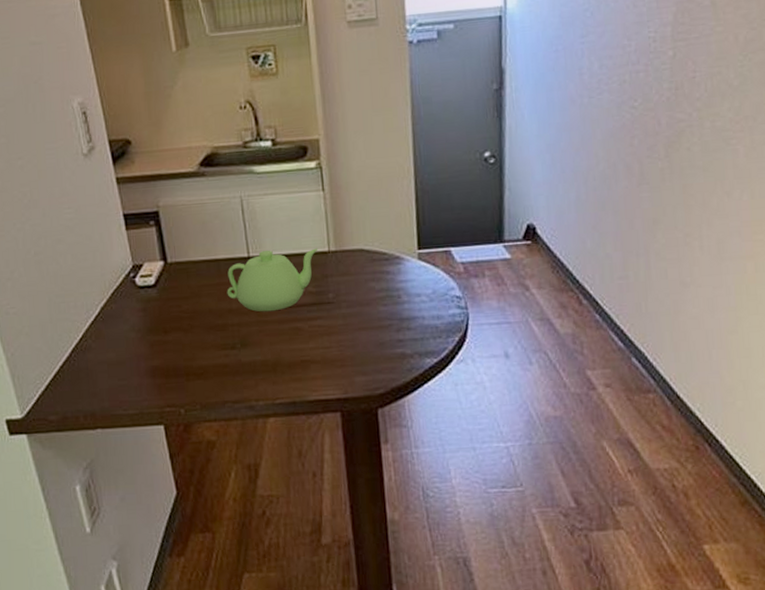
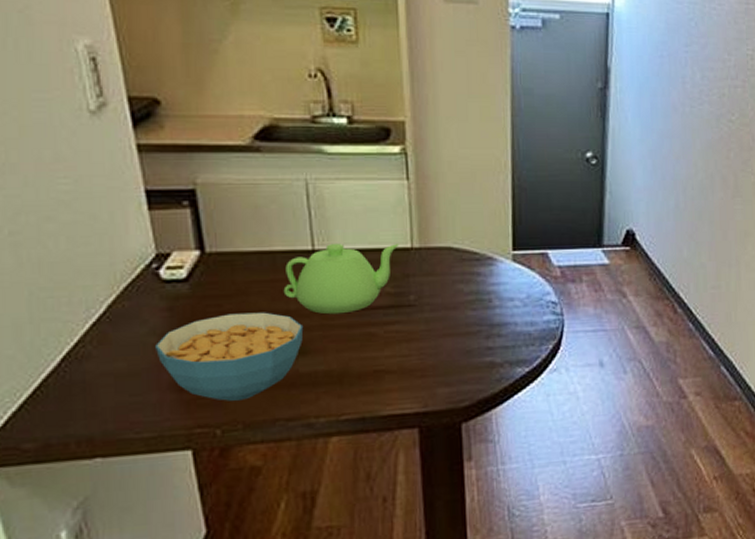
cereal bowl: none [135,311,244,386] -> present [156,312,304,401]

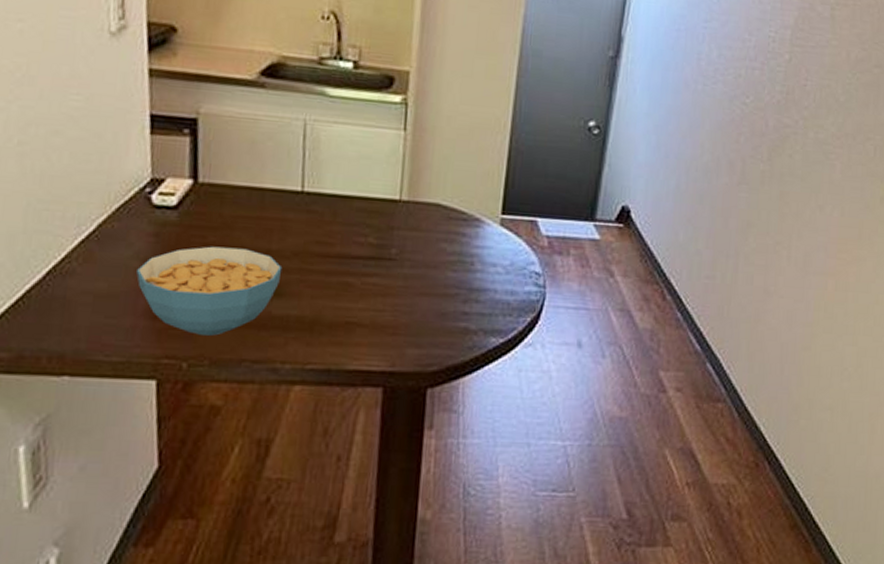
teapot: present [283,243,399,315] -> none [267,186,388,260]

